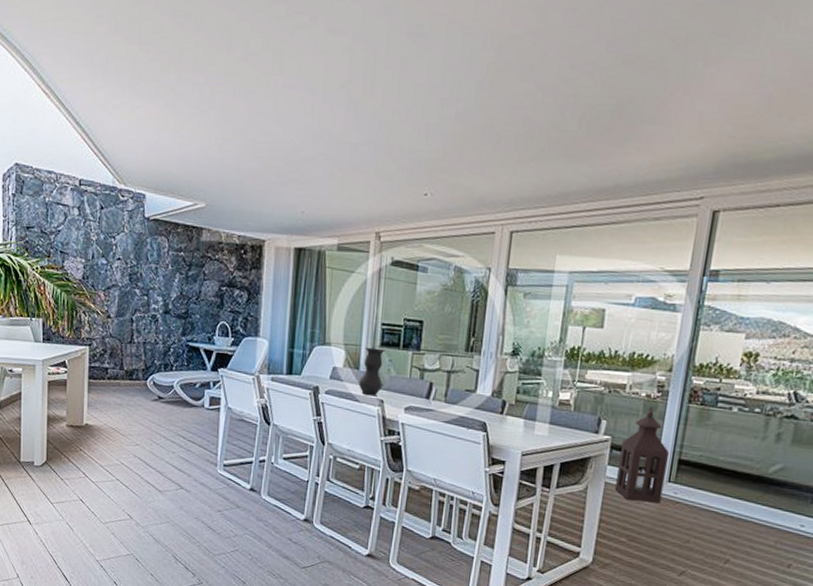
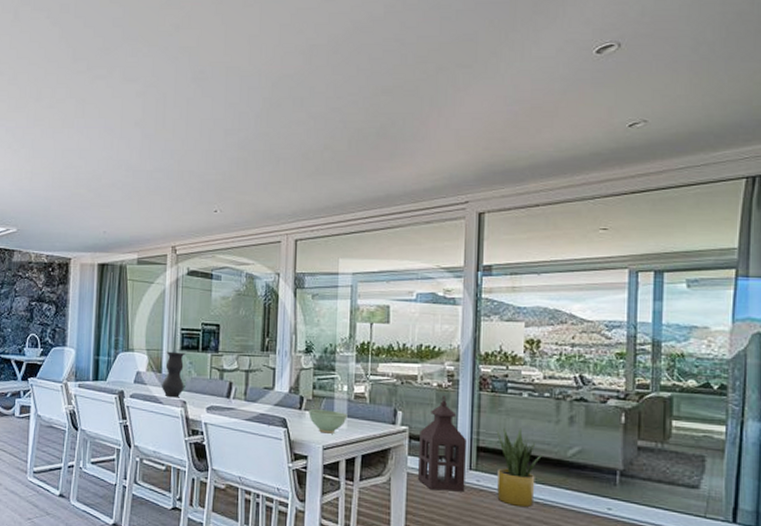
bowl: none [510,414,550,440] -> present [309,409,348,434]
planter: none [692,442,745,520] -> present [496,428,543,507]

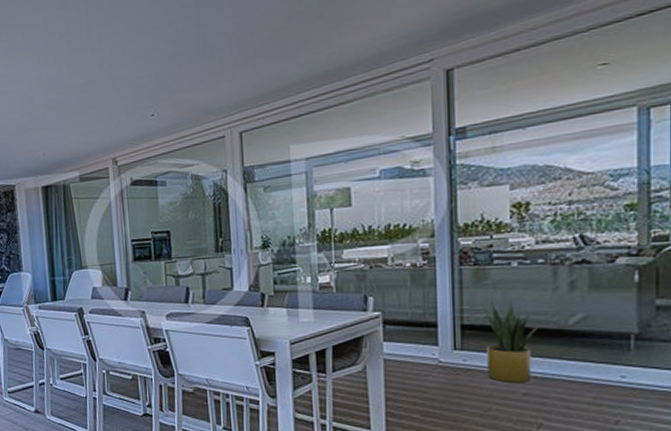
vase: present [162,351,185,398] -> none [119,263,141,309]
bowl: present [309,409,348,434] -> none [271,304,314,328]
lantern: present [418,395,466,492] -> none [395,275,450,374]

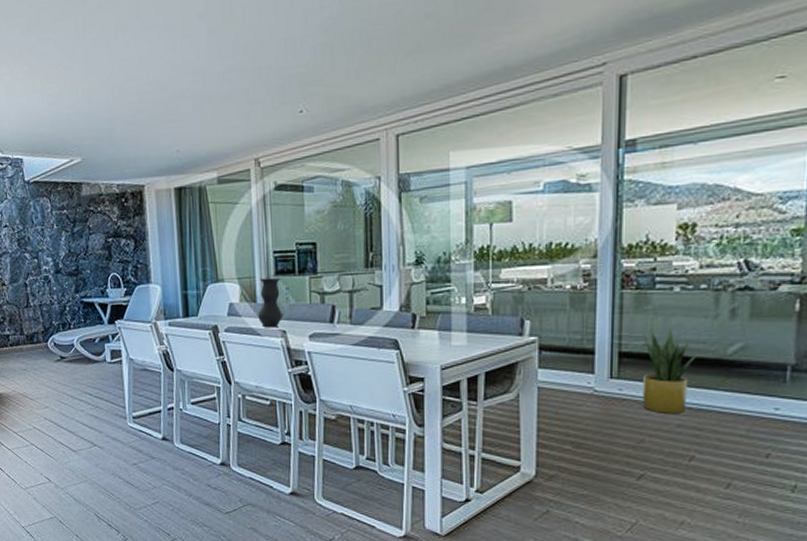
vase: none [119,263,141,309] -> present [258,277,283,328]

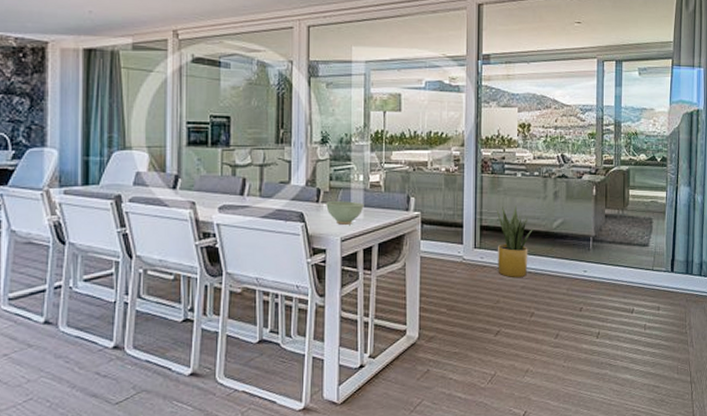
vase: present [258,277,283,328] -> none [167,148,193,199]
bowl: none [423,326,467,352] -> present [326,201,364,225]

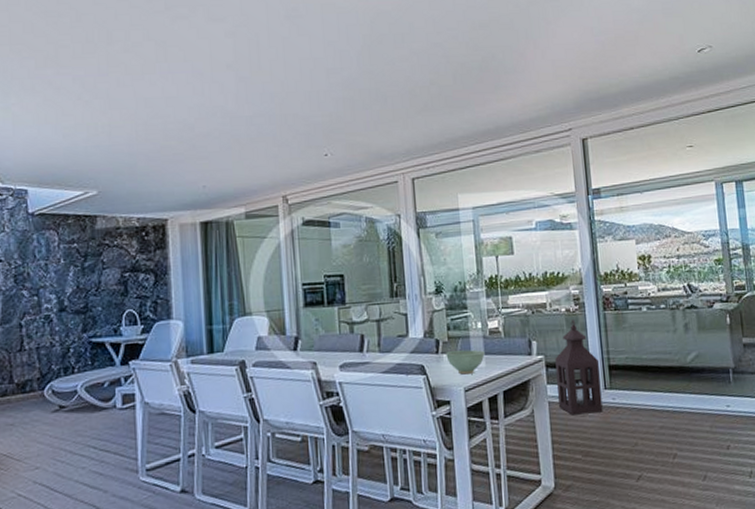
lantern: none [430,180,471,271] -> present [555,320,603,415]
planter: present [496,205,534,277] -> none [623,341,667,418]

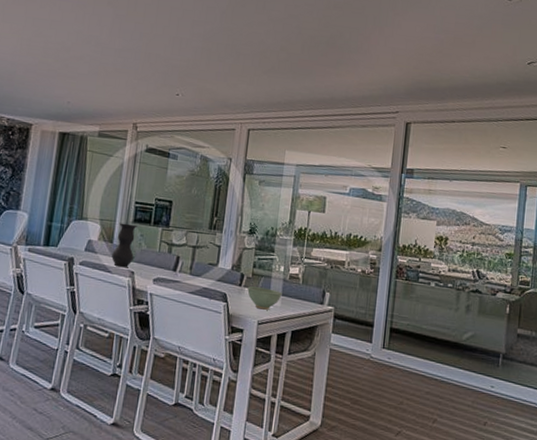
vase: none [287,309,313,360] -> present [112,222,138,268]
lantern: present [555,320,603,415] -> none [339,281,382,368]

